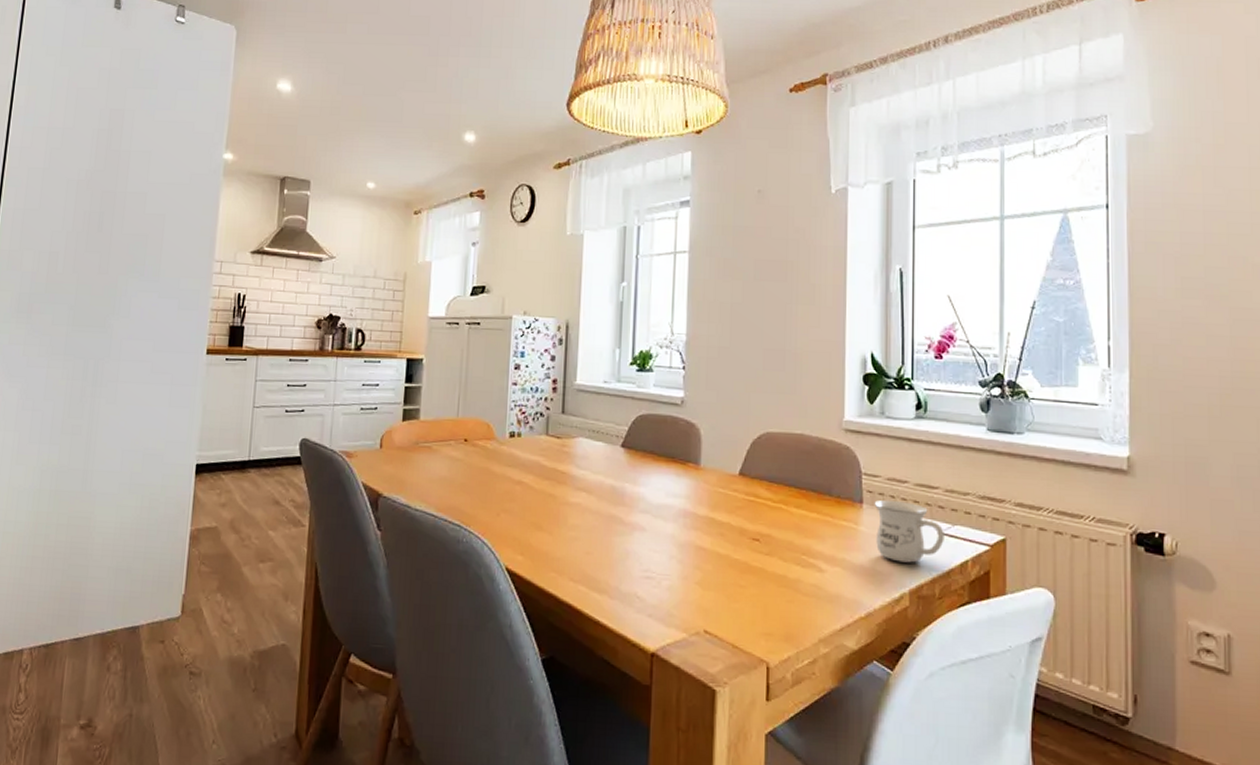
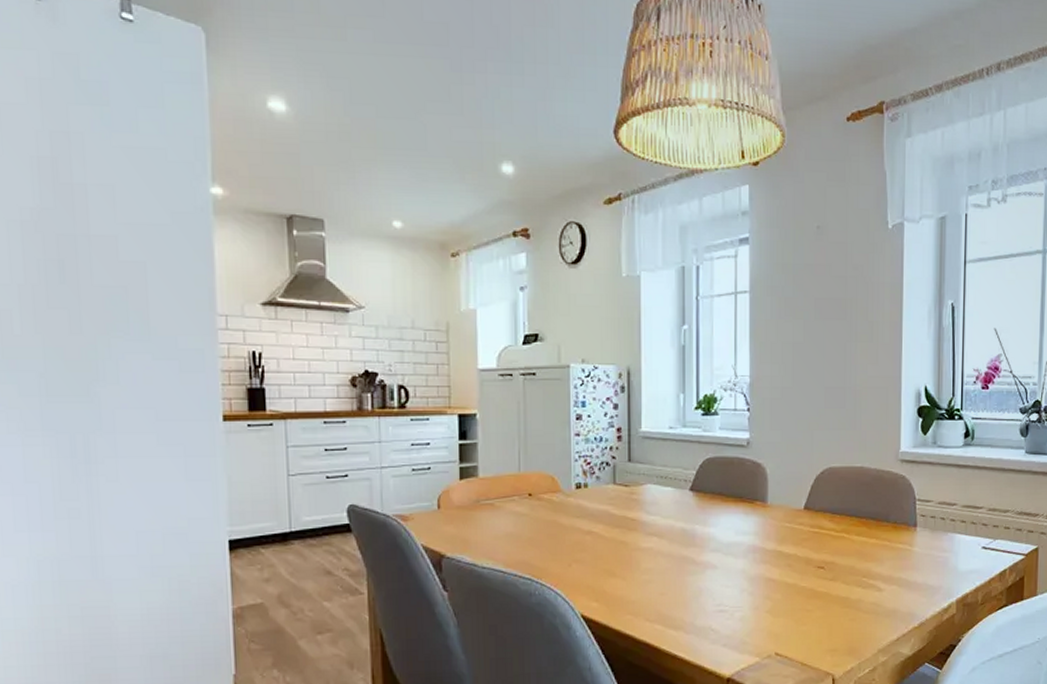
mug: present [874,499,944,563] -> none [926,521,987,576]

